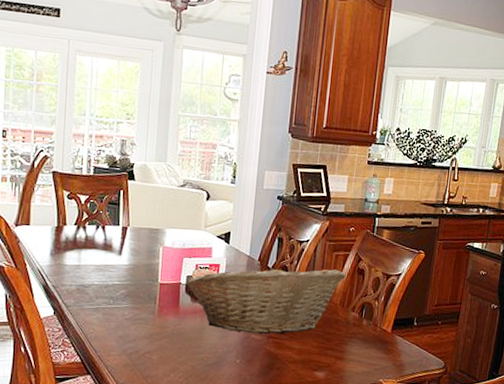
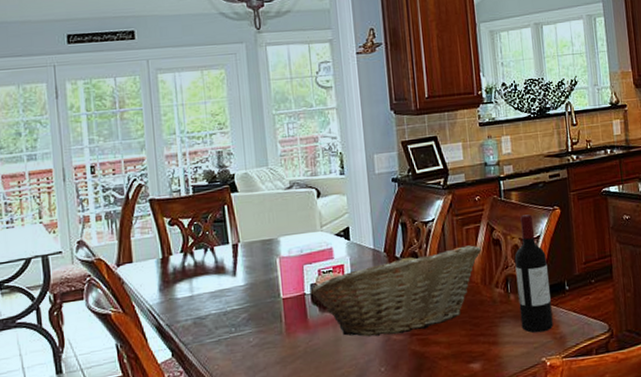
wine bottle: none [367,252,403,358] -> present [514,214,553,333]

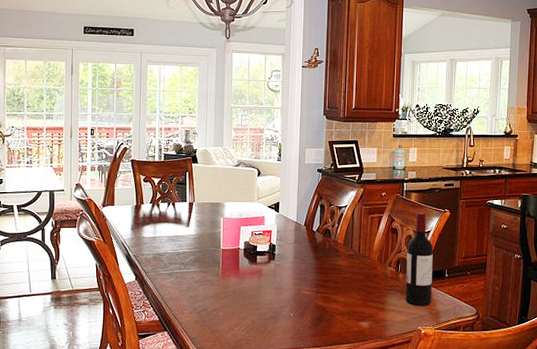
fruit basket: present [310,245,481,337] -> none [243,227,381,290]

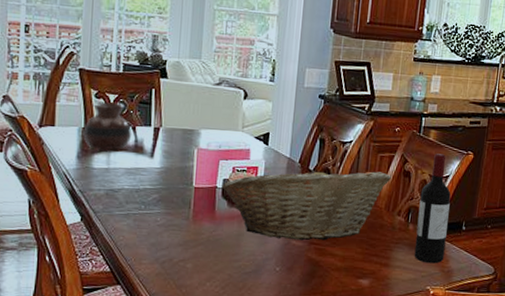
vase: none [135,185,172,222] -> present [83,102,131,150]
fruit basket: none [243,227,381,290] -> present [221,165,391,241]

